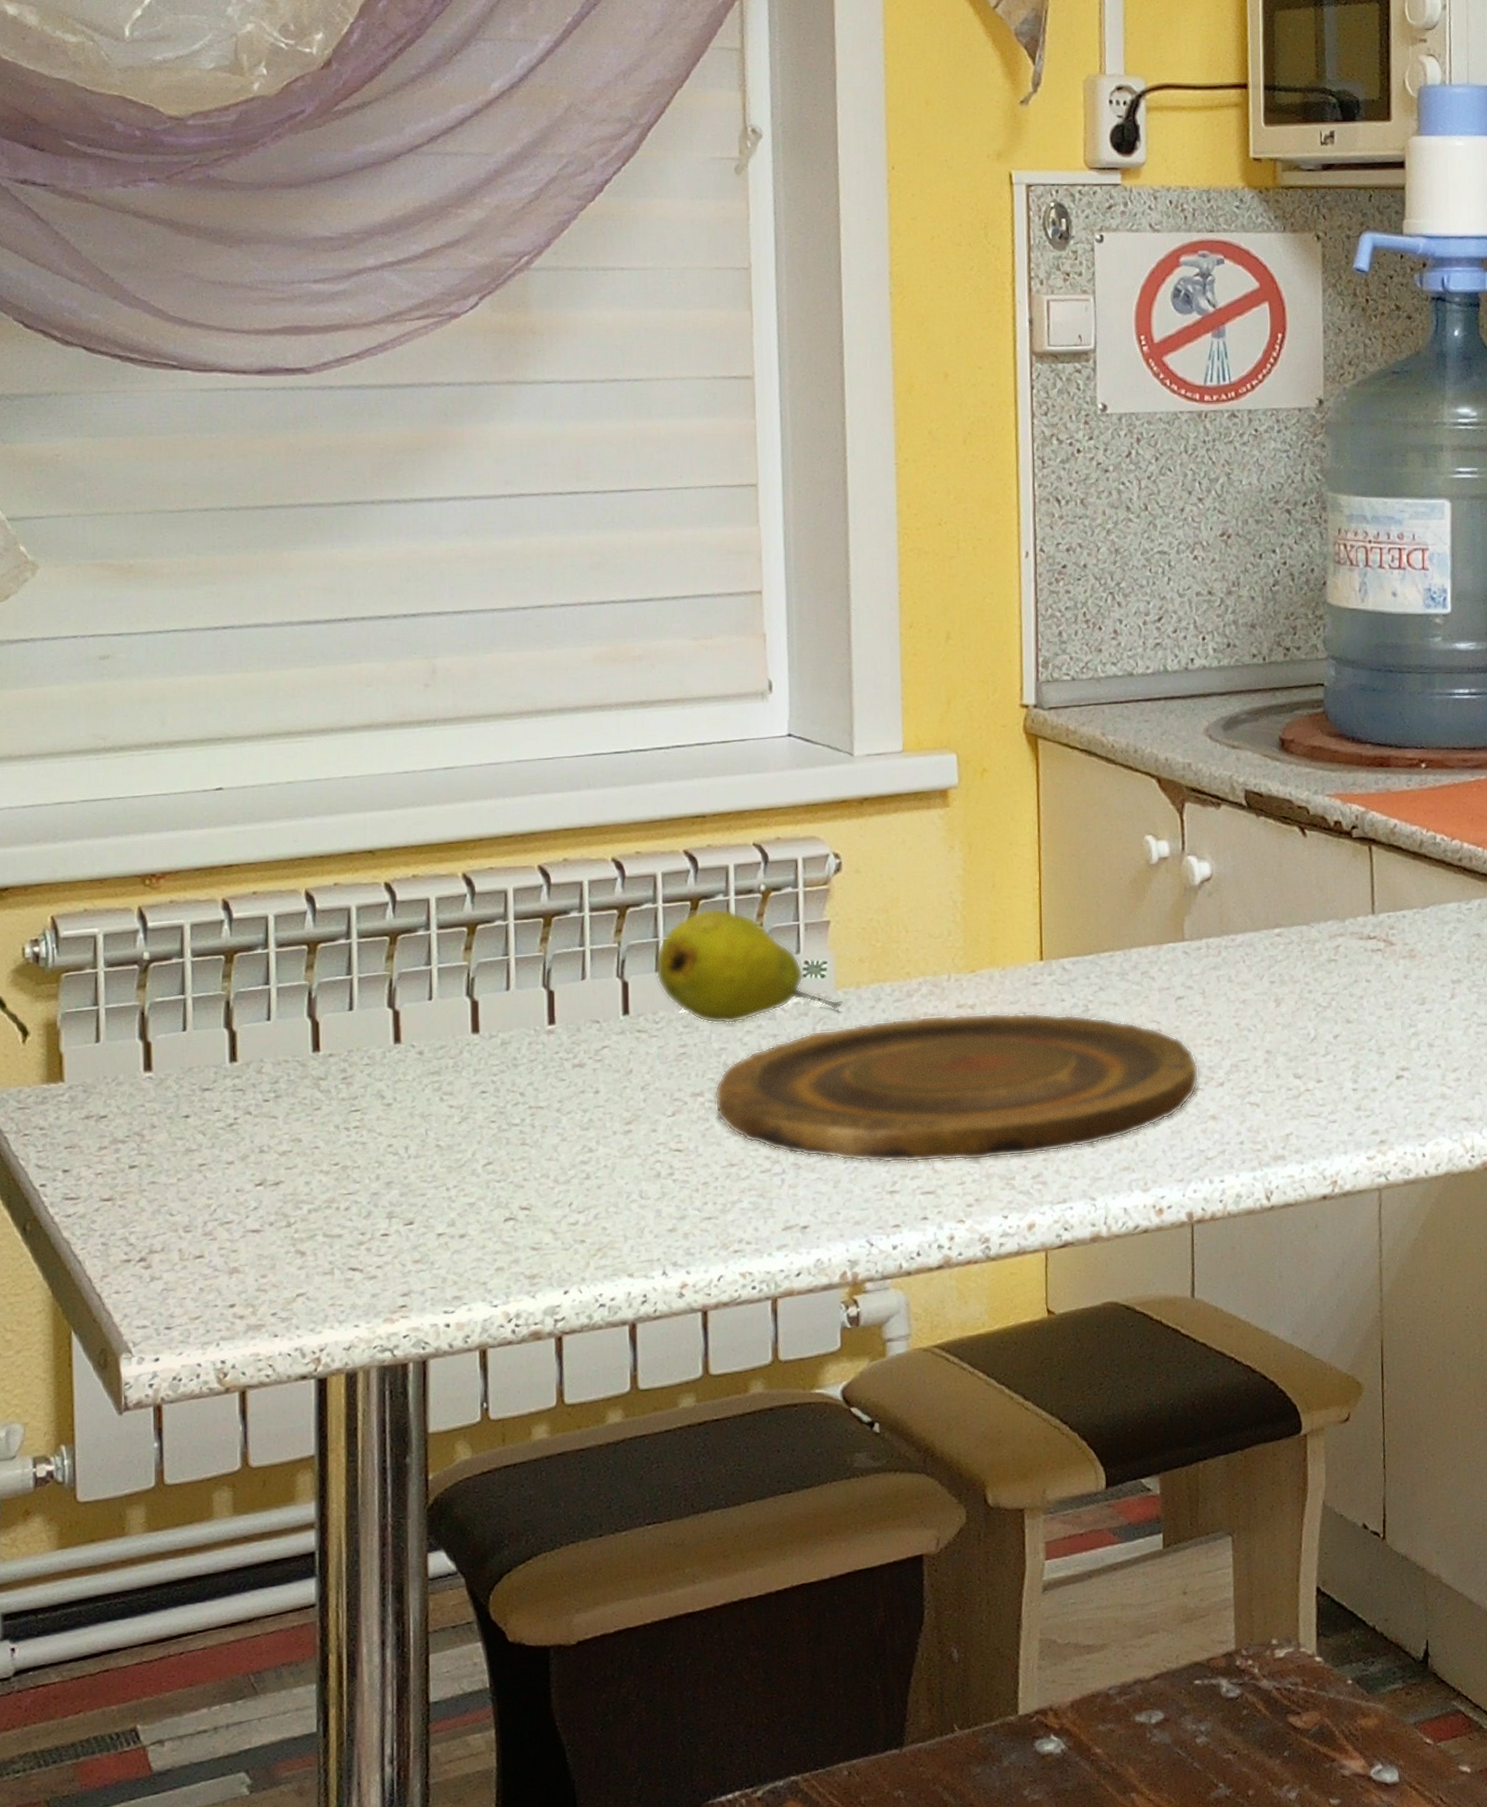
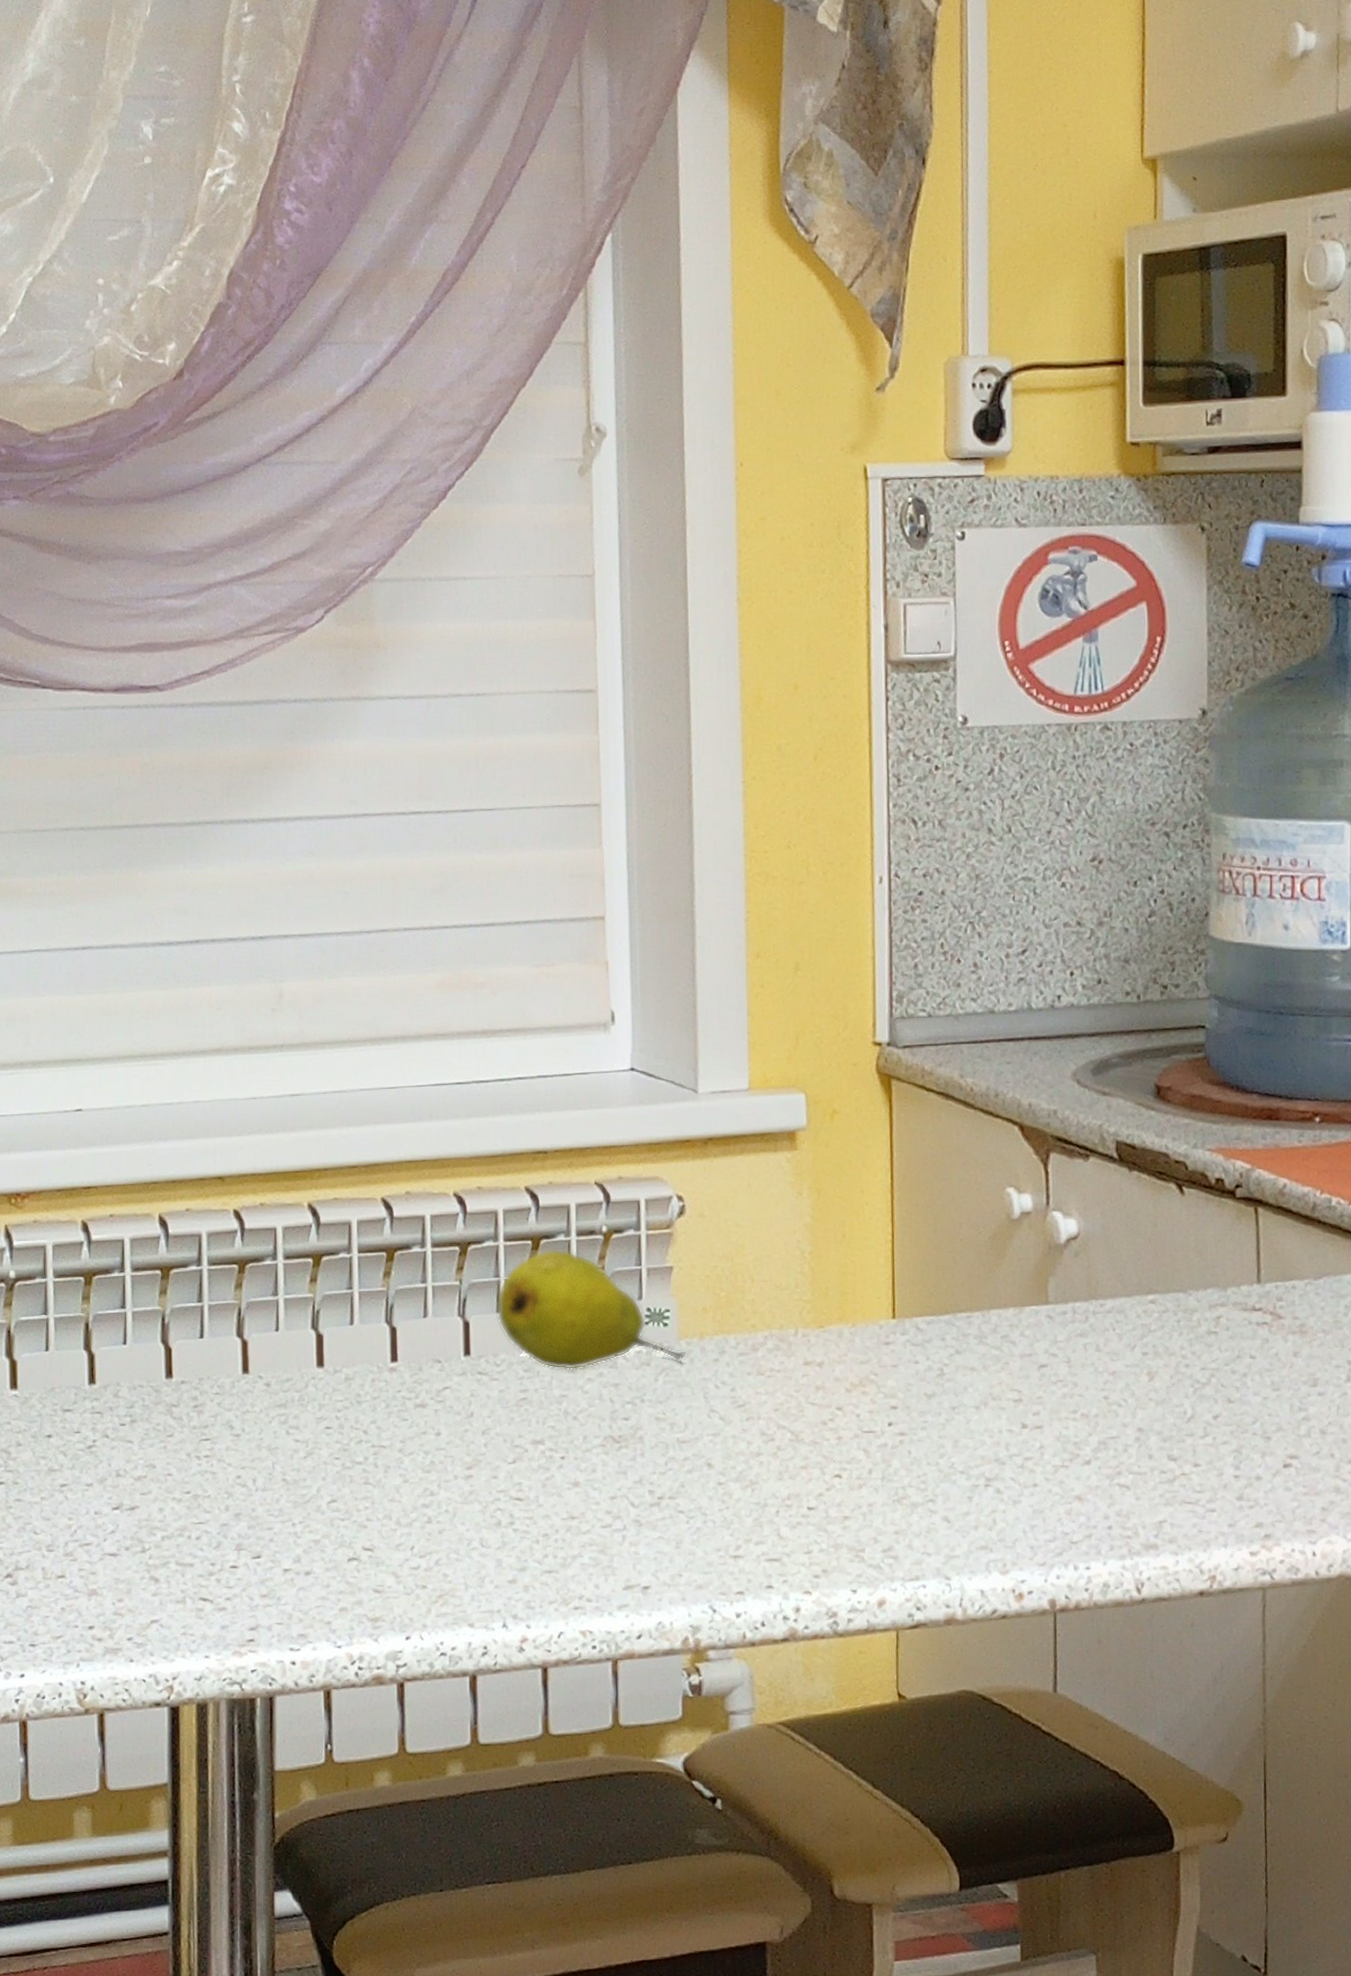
plate: present [714,1012,1199,1163] -> none [555,1372,1064,1529]

